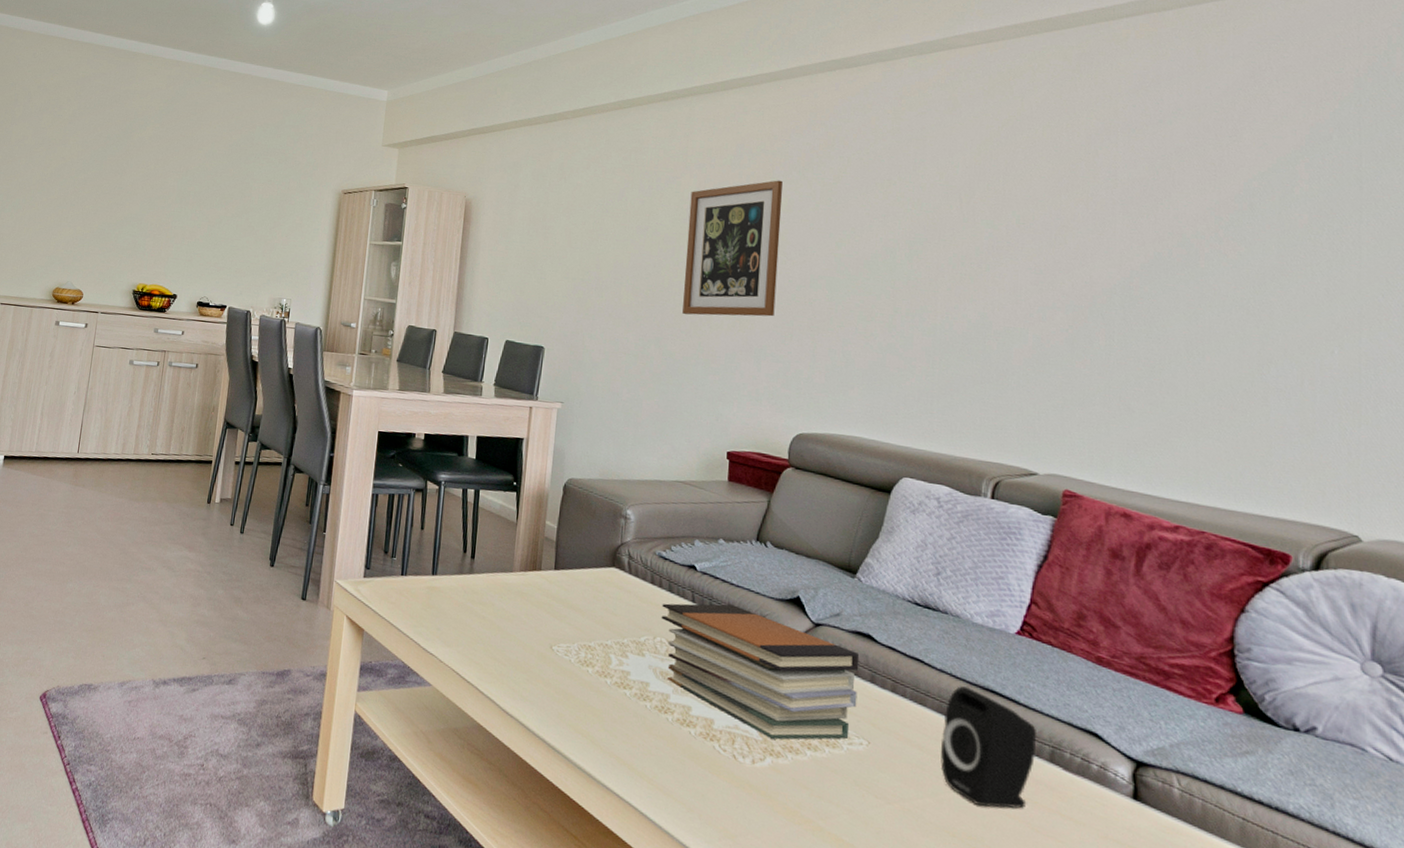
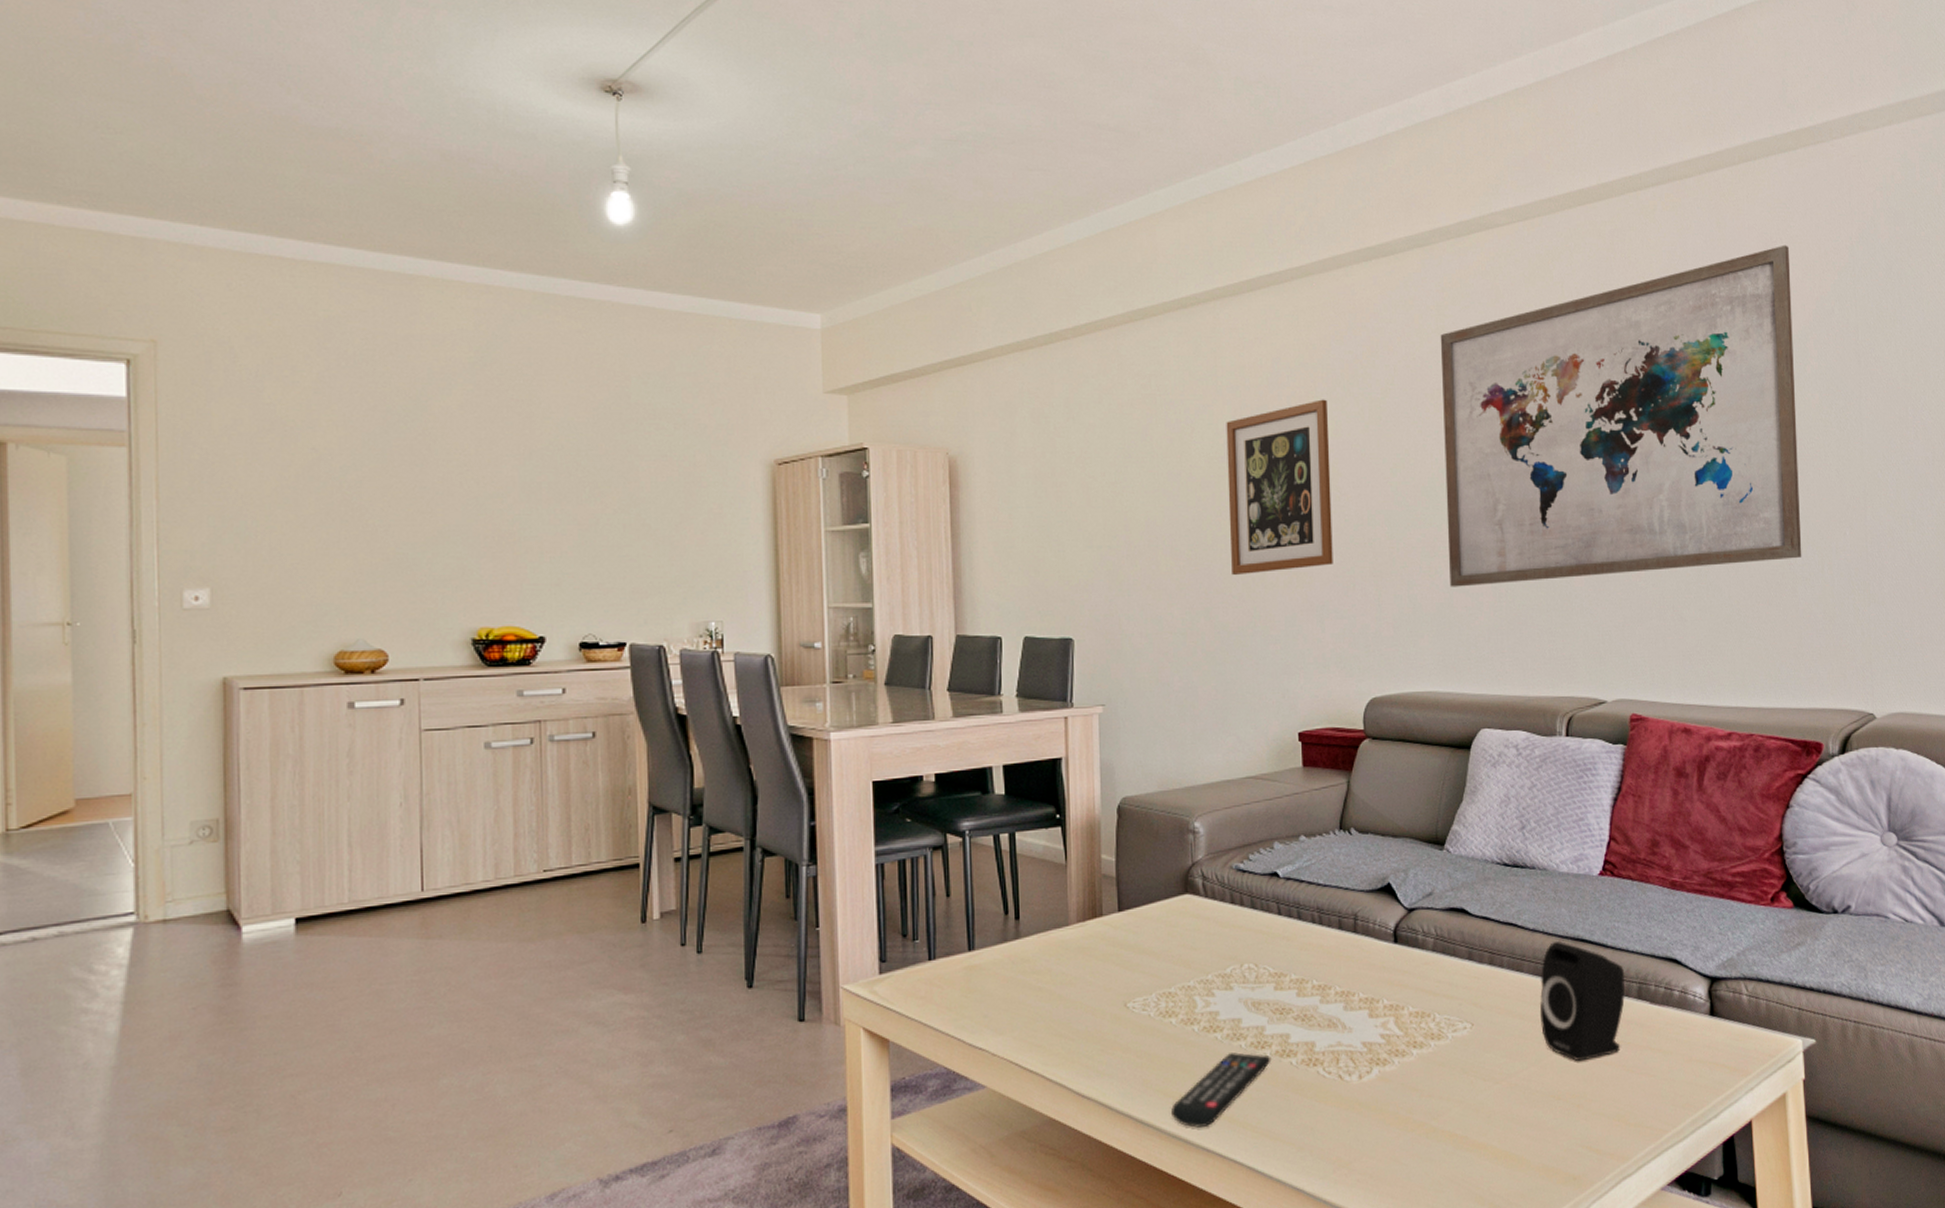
remote control: none [579,710,673,769] -> present [1171,1052,1272,1128]
book stack: present [661,603,860,740] -> none [1245,908,1457,1047]
wall art: none [884,73,1281,370] -> present [1440,244,1802,587]

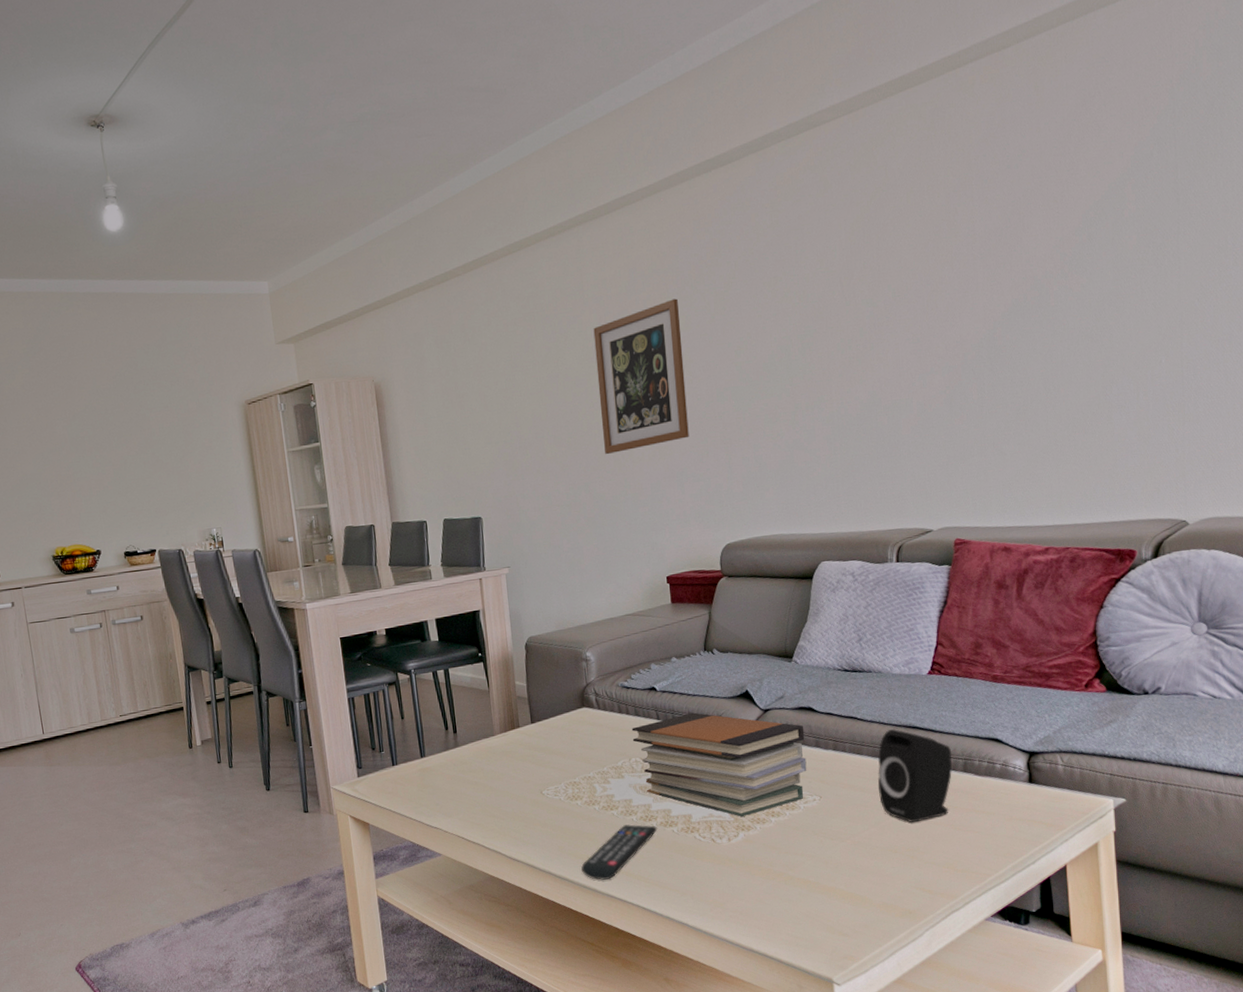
book stack: none [1245,908,1457,1047] -> present [631,712,807,817]
wall art: present [1440,244,1802,587] -> none [774,97,1118,446]

